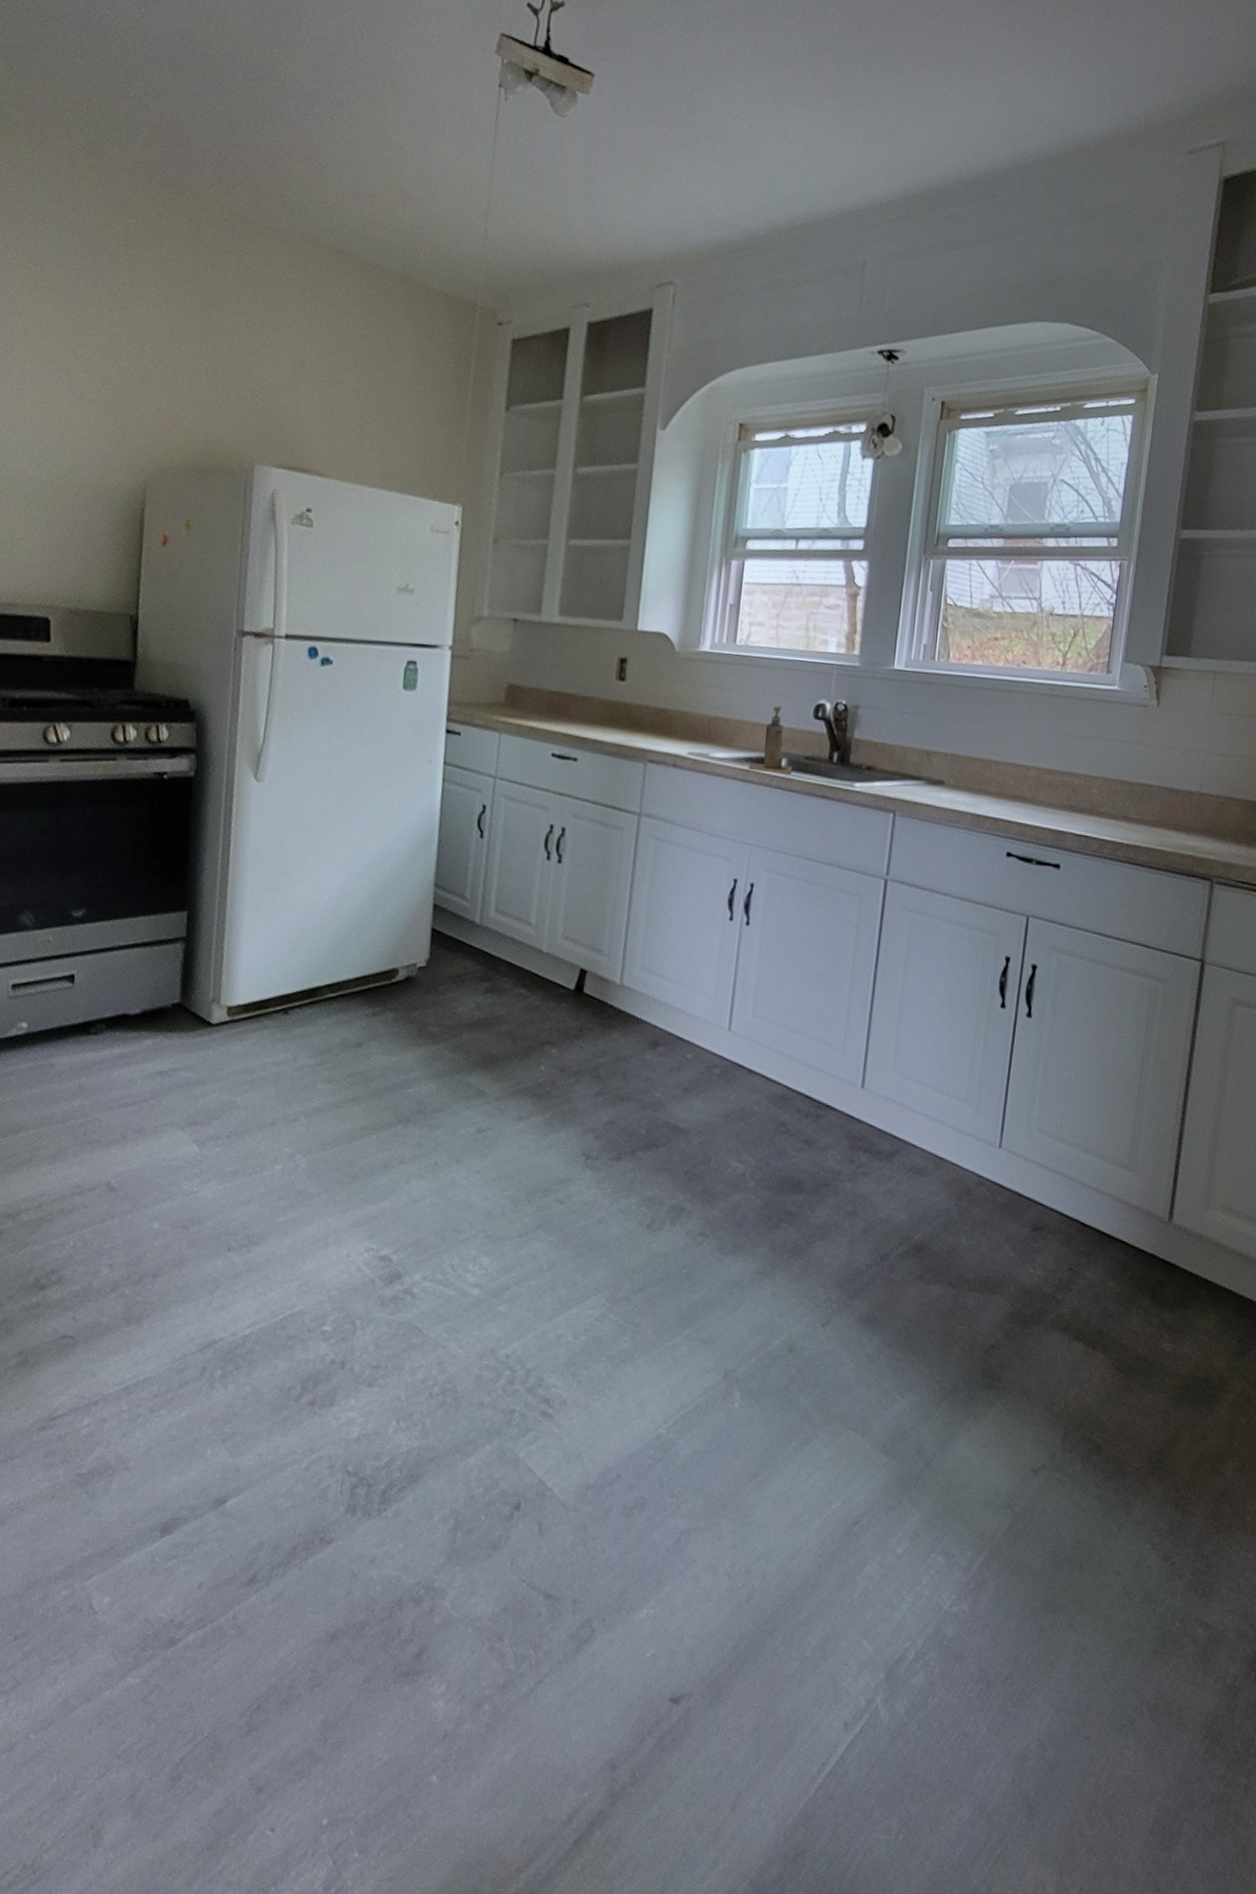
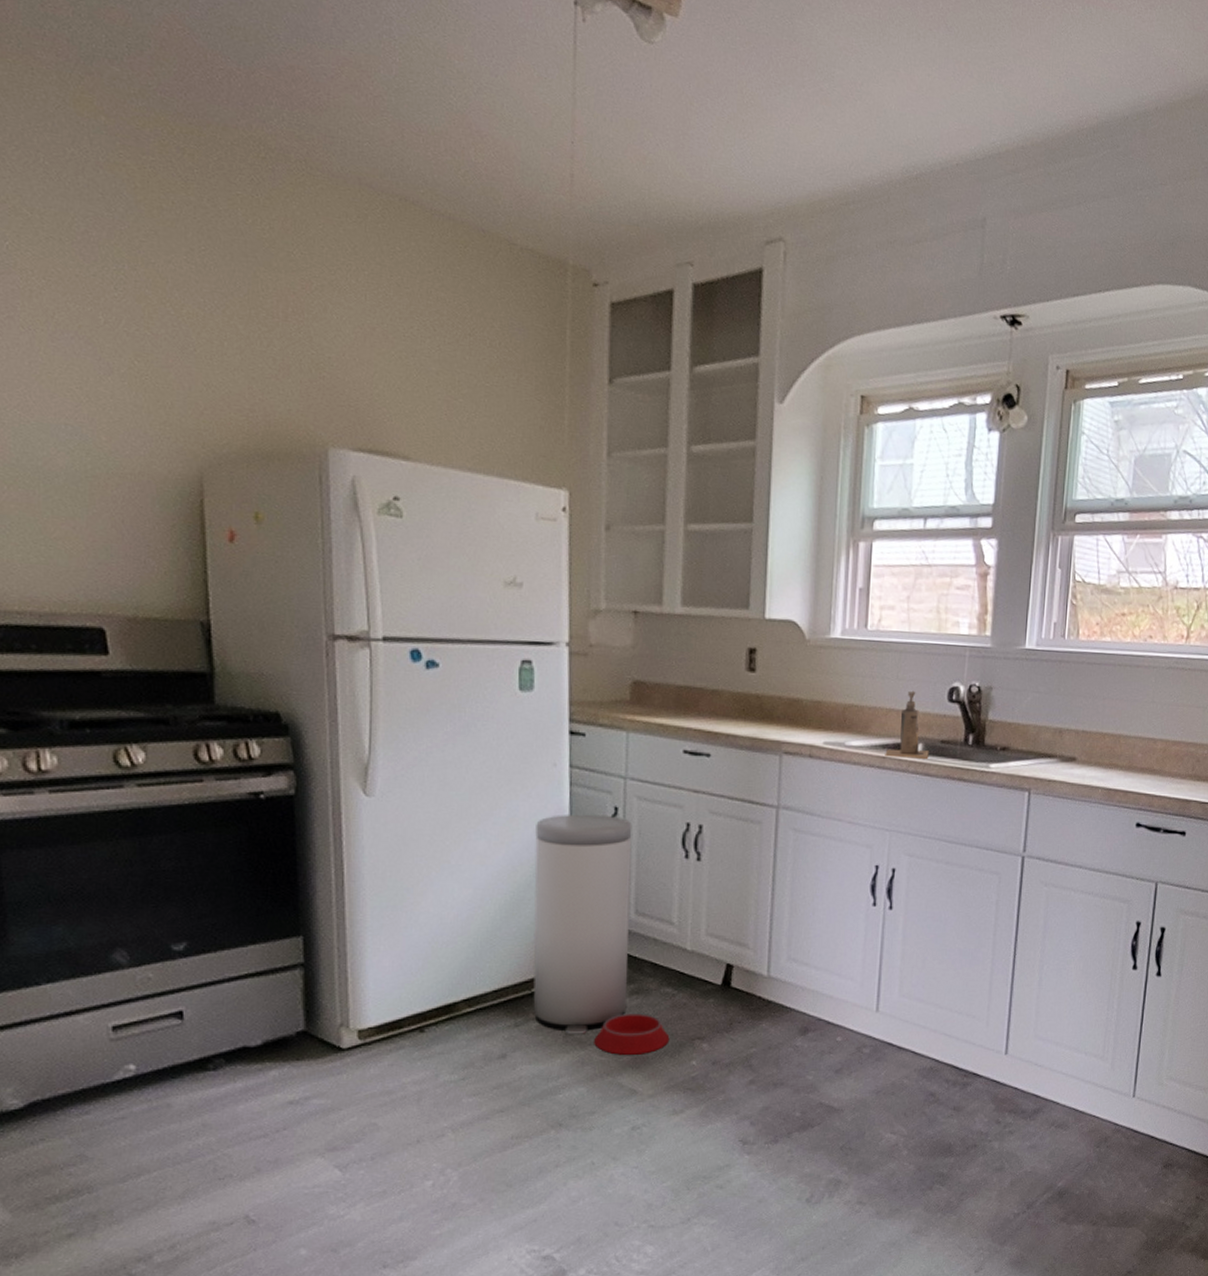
pedal bin: none [390,810,498,1031] -> present [533,814,632,1036]
pet bowl: none [446,1011,520,1055] -> present [594,1013,670,1055]

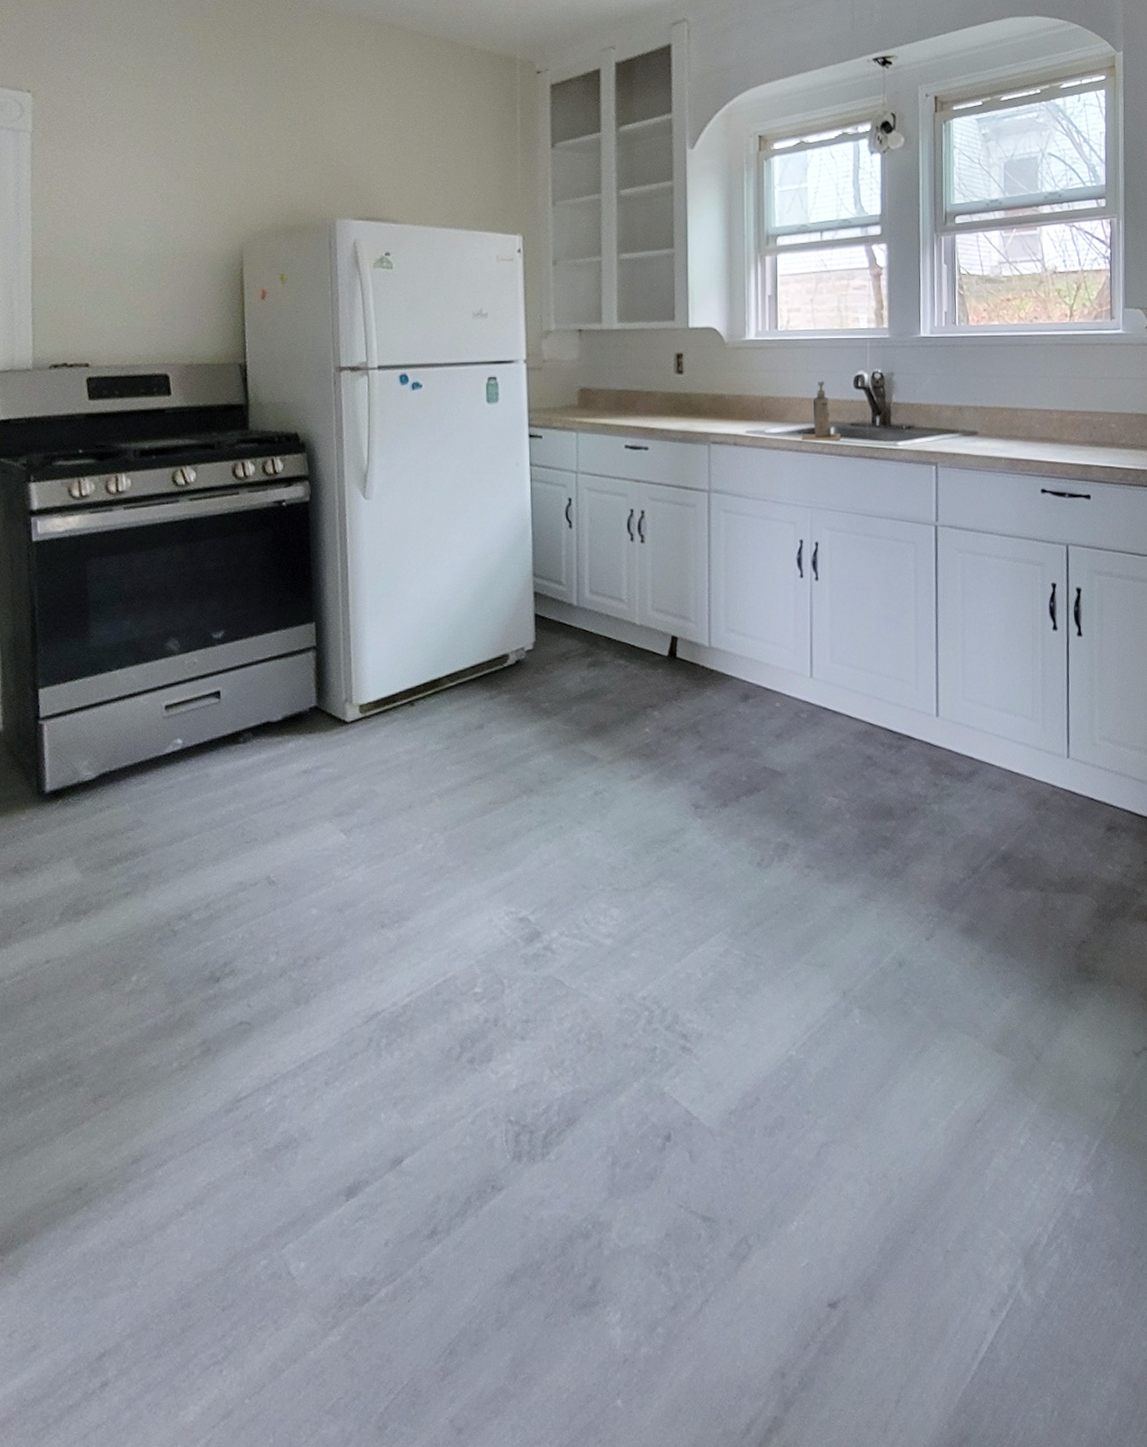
pedal bin: present [533,814,632,1036] -> none [503,505,586,707]
pet bowl: present [594,1013,670,1055] -> none [558,684,625,724]

